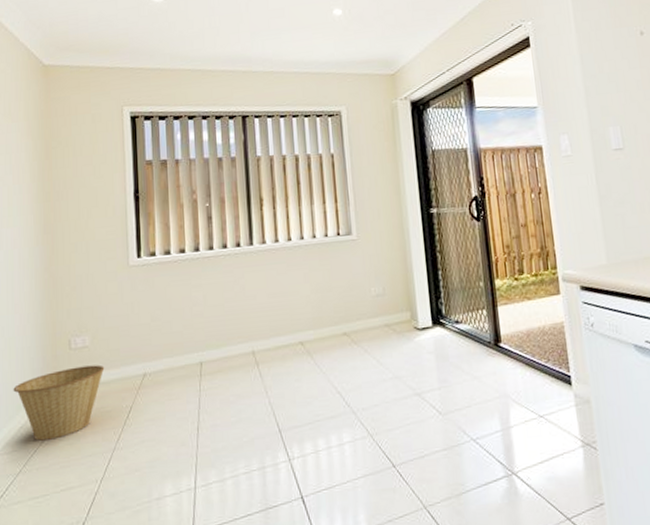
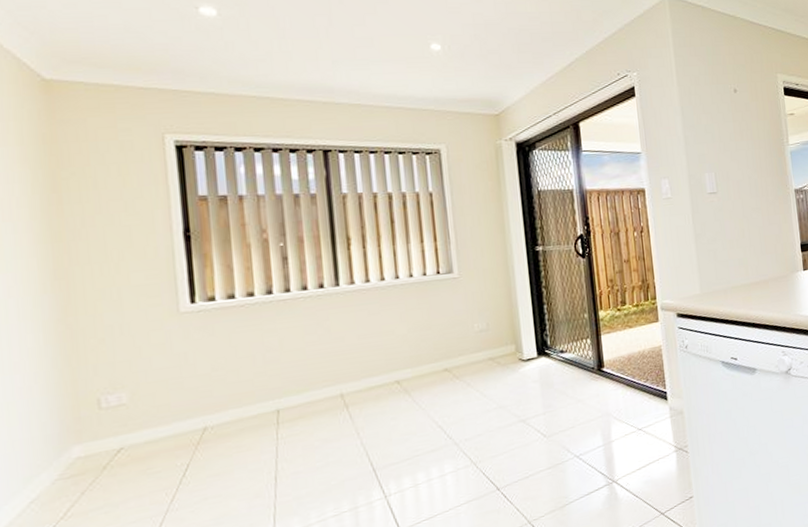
basket: present [13,365,105,441] -> none [16,423,150,514]

